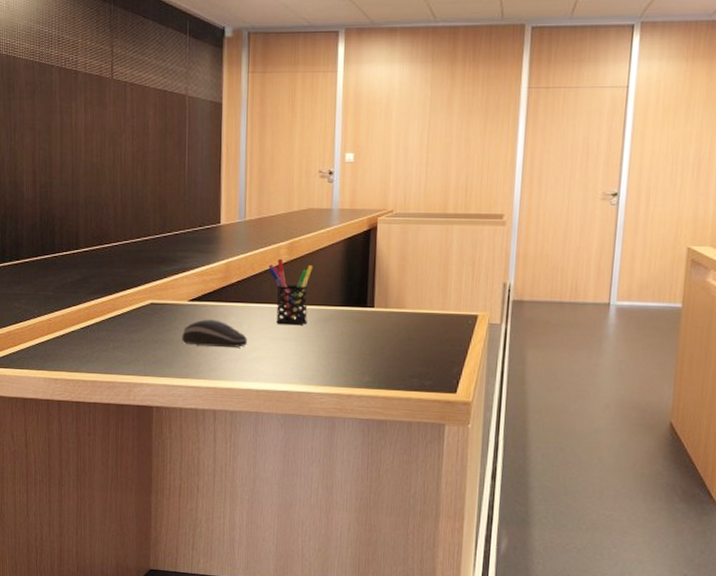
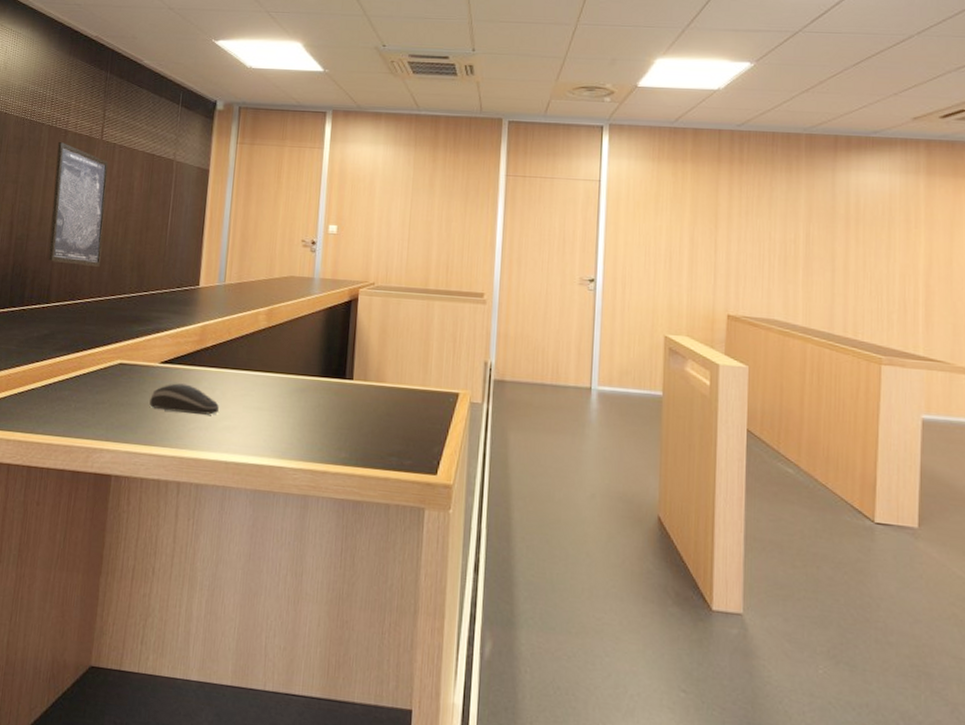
wall art: none [70,84,123,210] -> present [48,142,109,267]
pen holder: present [268,258,313,326] -> none [246,324,292,395]

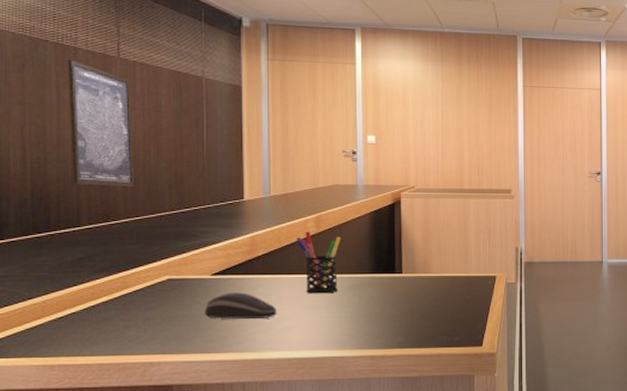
pen holder: none [246,324,292,395] -> present [296,231,341,294]

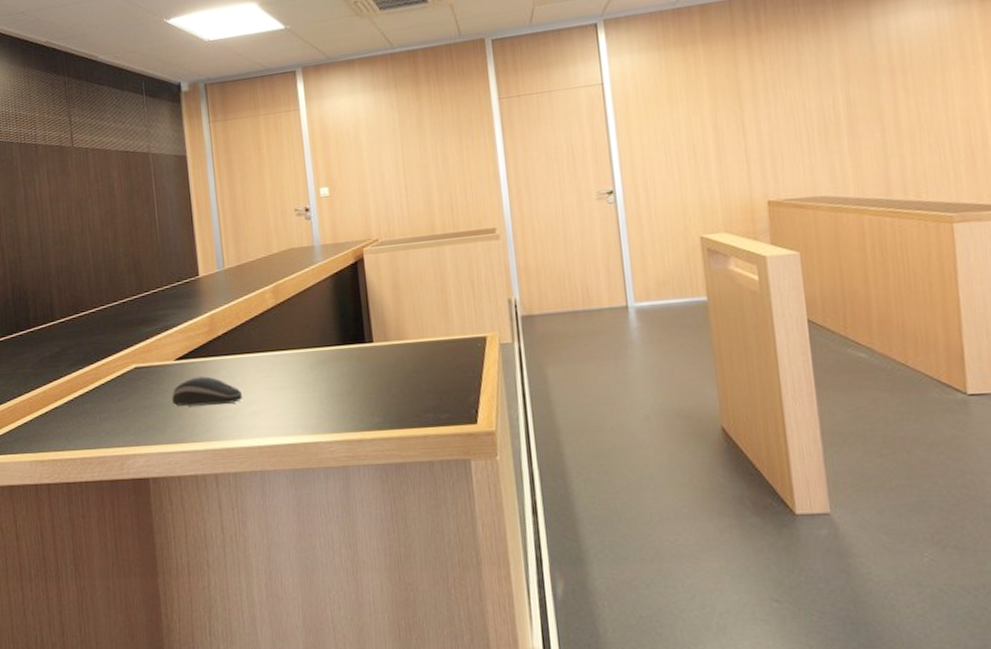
wall art: present [68,60,133,186] -> none [31,157,96,279]
pen holder: present [296,231,341,294] -> none [255,303,304,373]

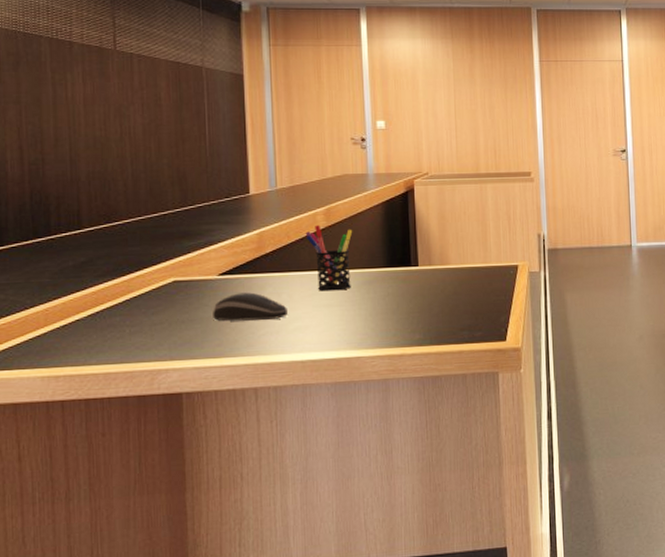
pen holder: none [255,303,304,373] -> present [305,225,353,292]

